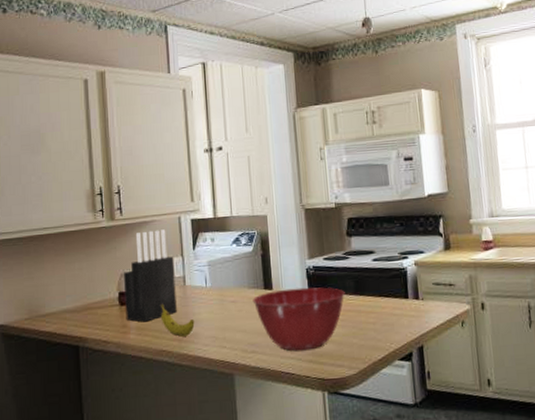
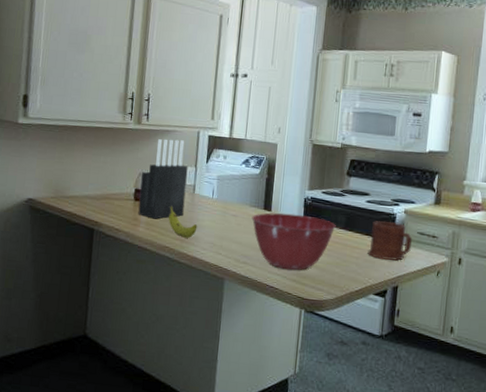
mug: none [383,277,430,320] -> present [367,221,413,261]

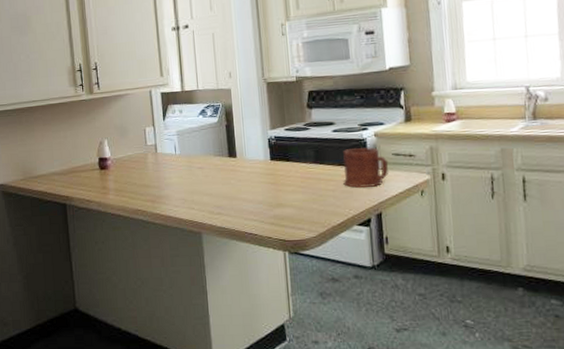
knife block: present [138,138,188,219] -> none [101,102,150,185]
fruit: present [169,206,198,238] -> none [135,169,166,198]
mixing bowl: present [251,213,336,271] -> none [218,156,306,214]

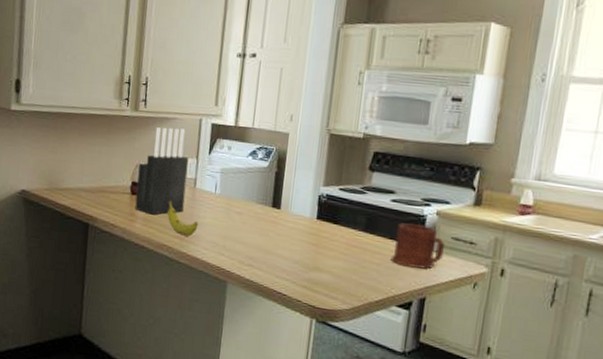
knife block: none [101,102,150,185] -> present [135,127,189,215]
fruit: none [135,169,166,198] -> present [167,201,199,237]

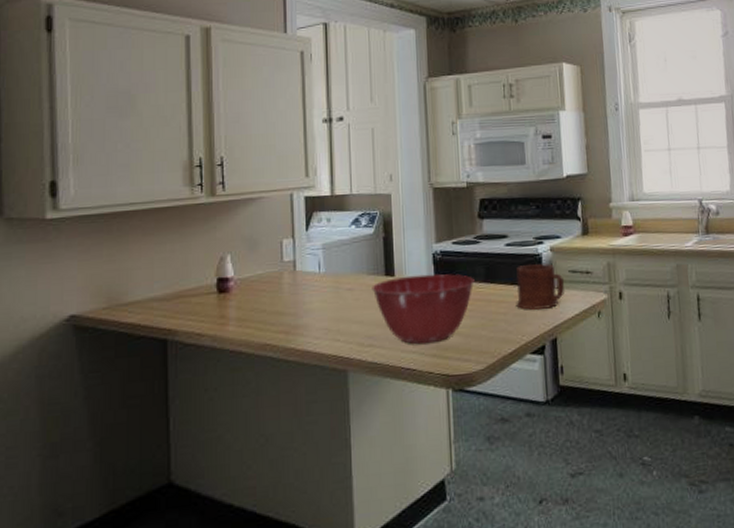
knife block: present [135,127,189,215] -> none [223,207,285,312]
fruit: present [167,201,199,237] -> none [266,292,305,329]
mixing bowl: none [258,211,355,276] -> present [371,274,475,345]

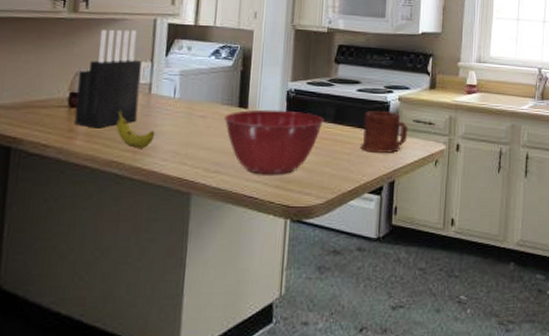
knife block: none [223,207,285,312] -> present [74,29,142,128]
fruit: none [266,292,305,329] -> present [116,111,155,148]

